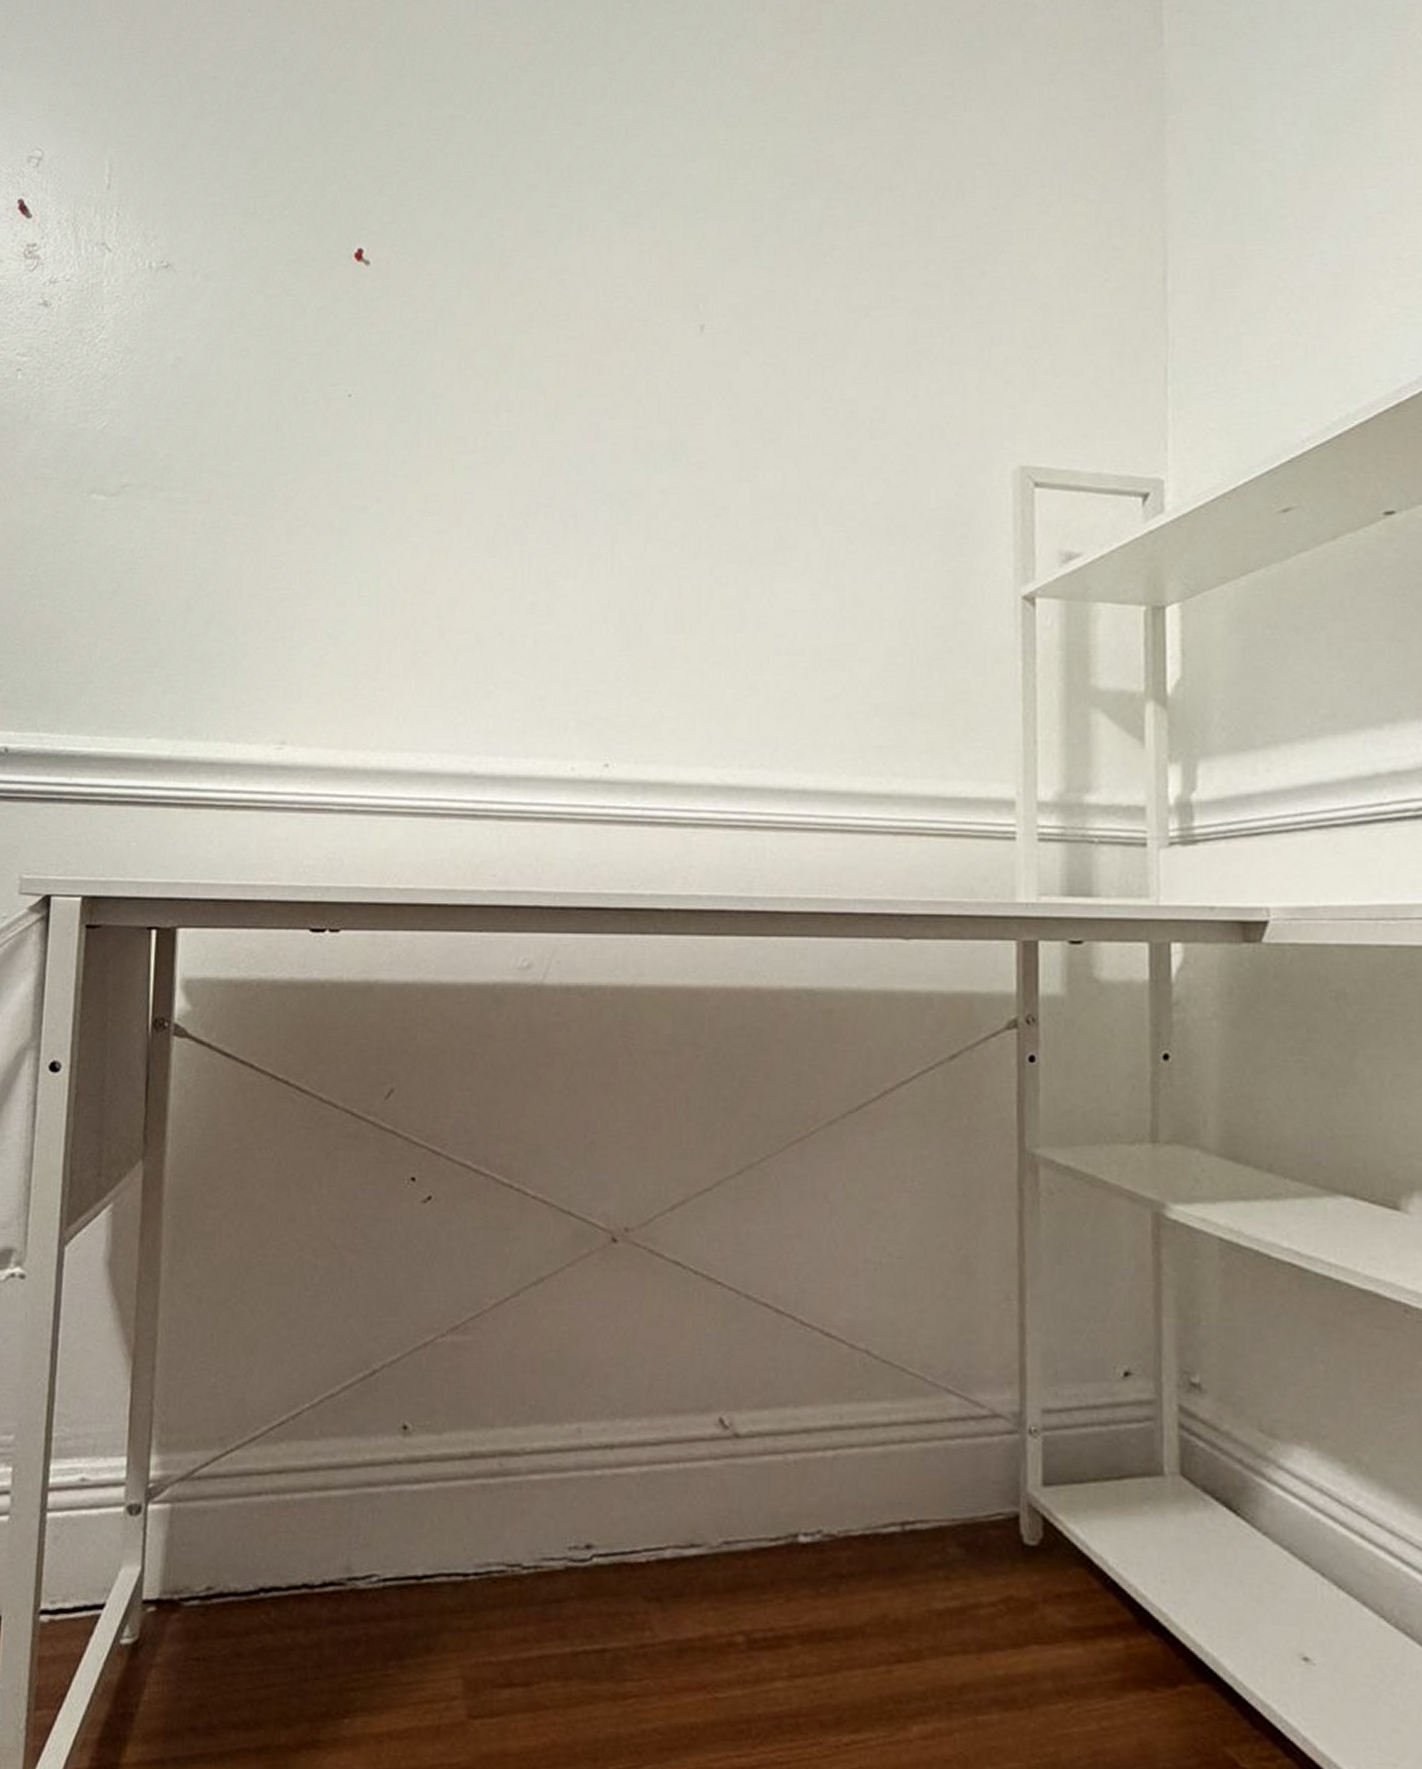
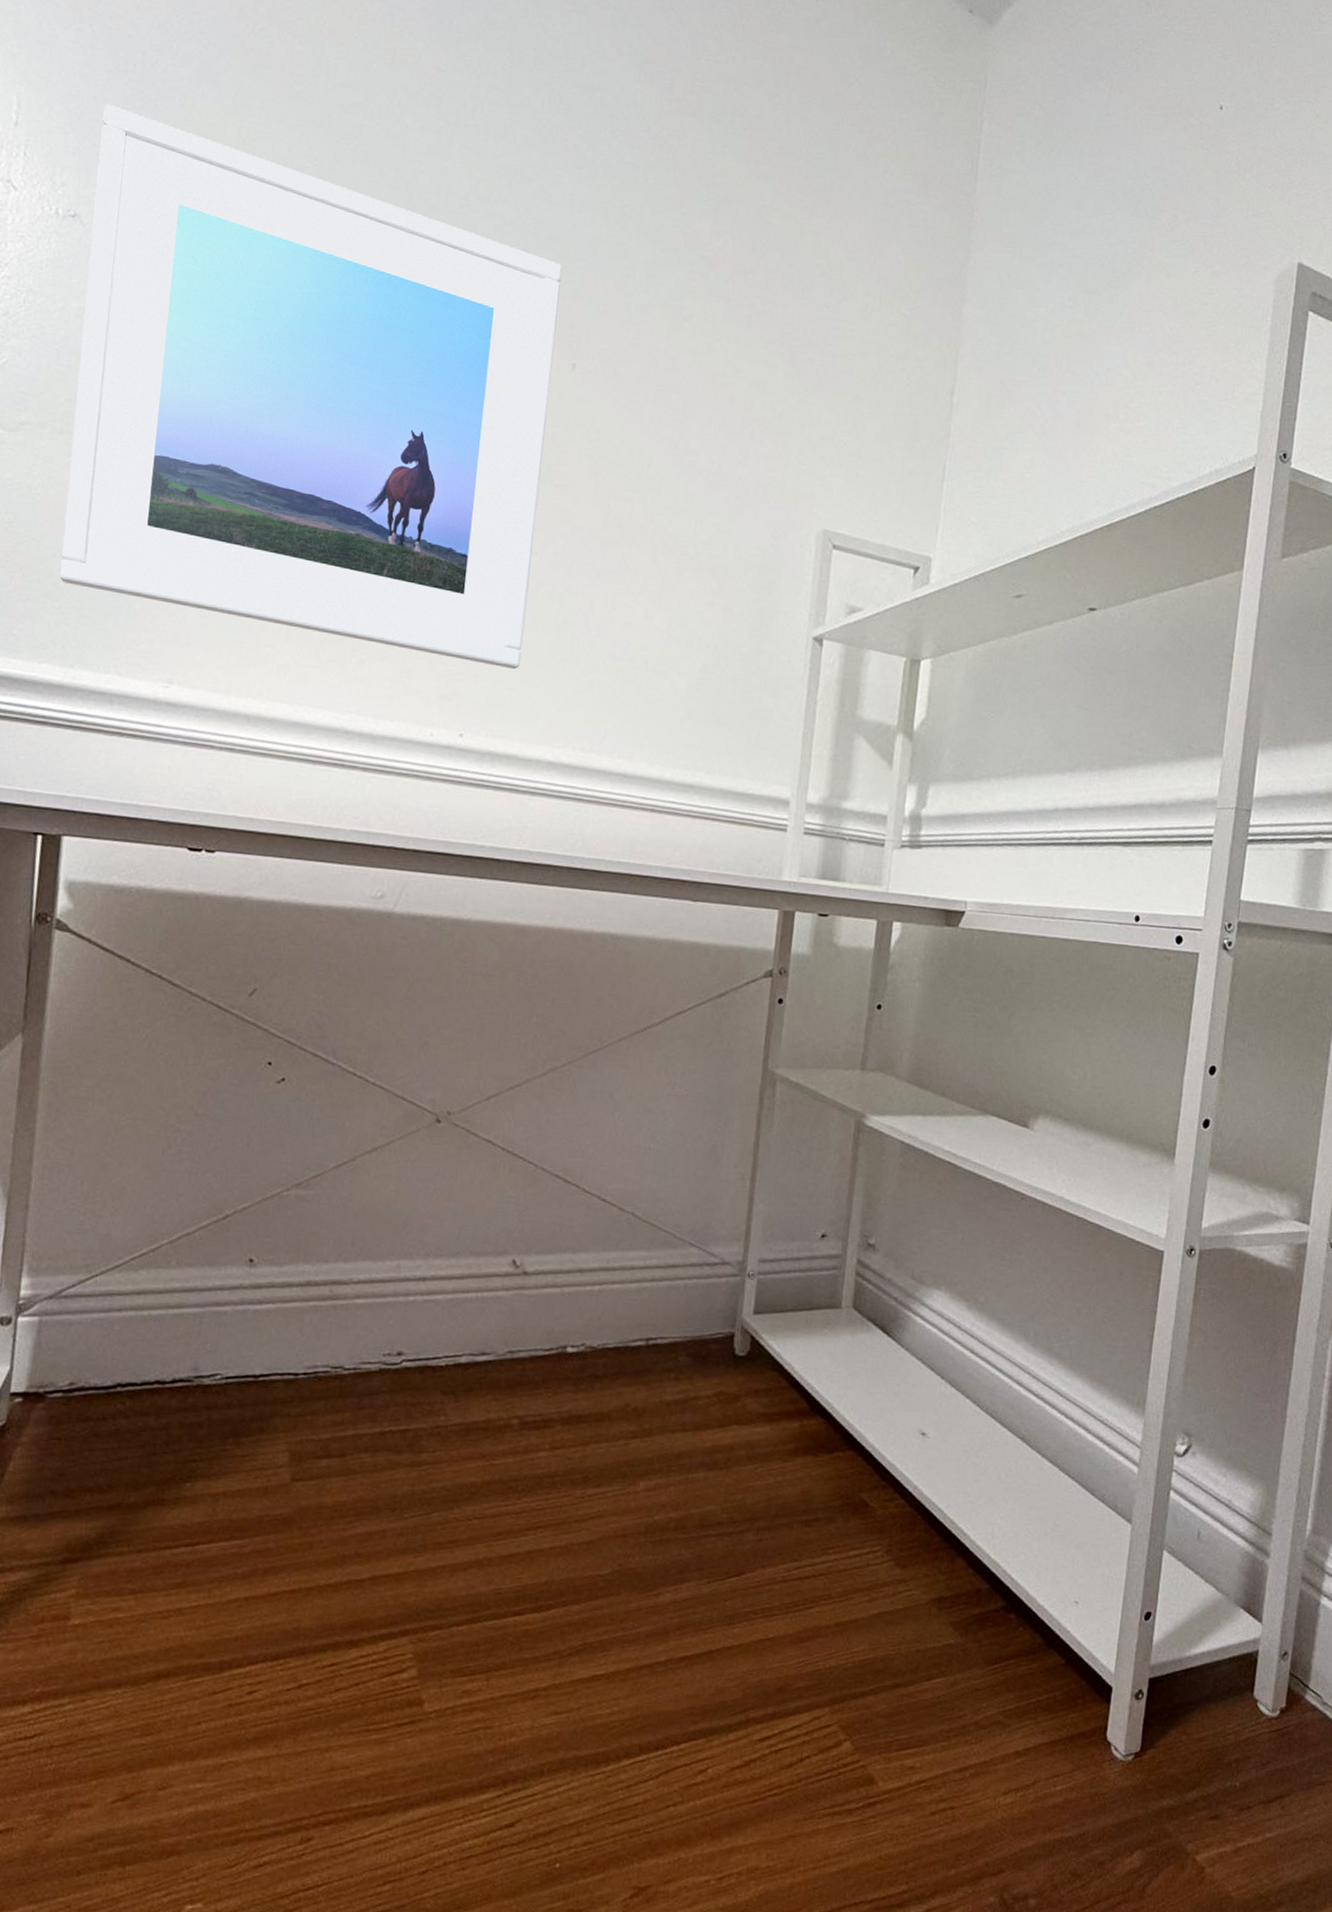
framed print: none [165,148,679,682] -> present [59,103,562,670]

